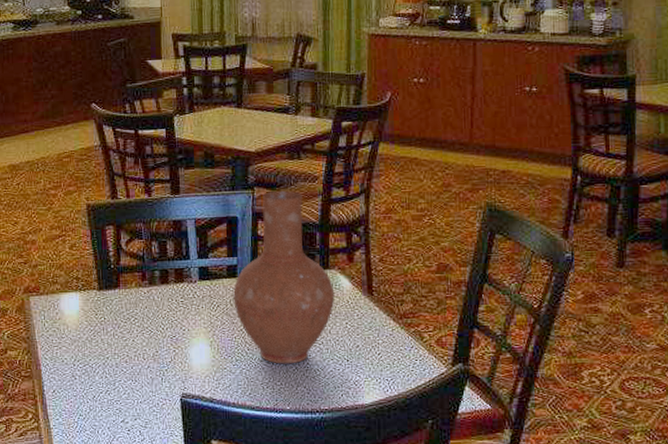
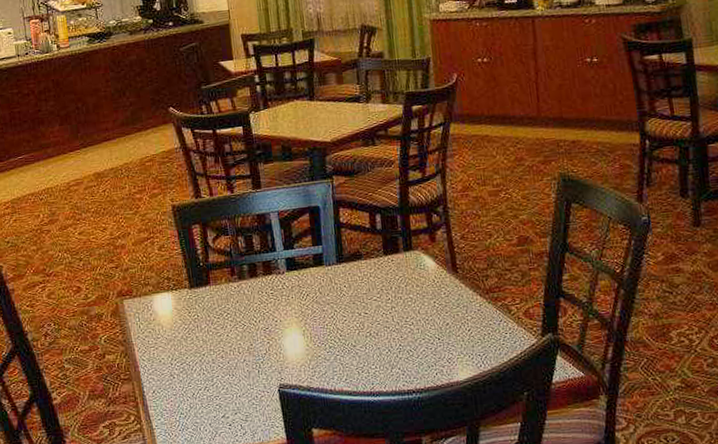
vase: present [233,191,335,364] -> none [321,177,421,348]

